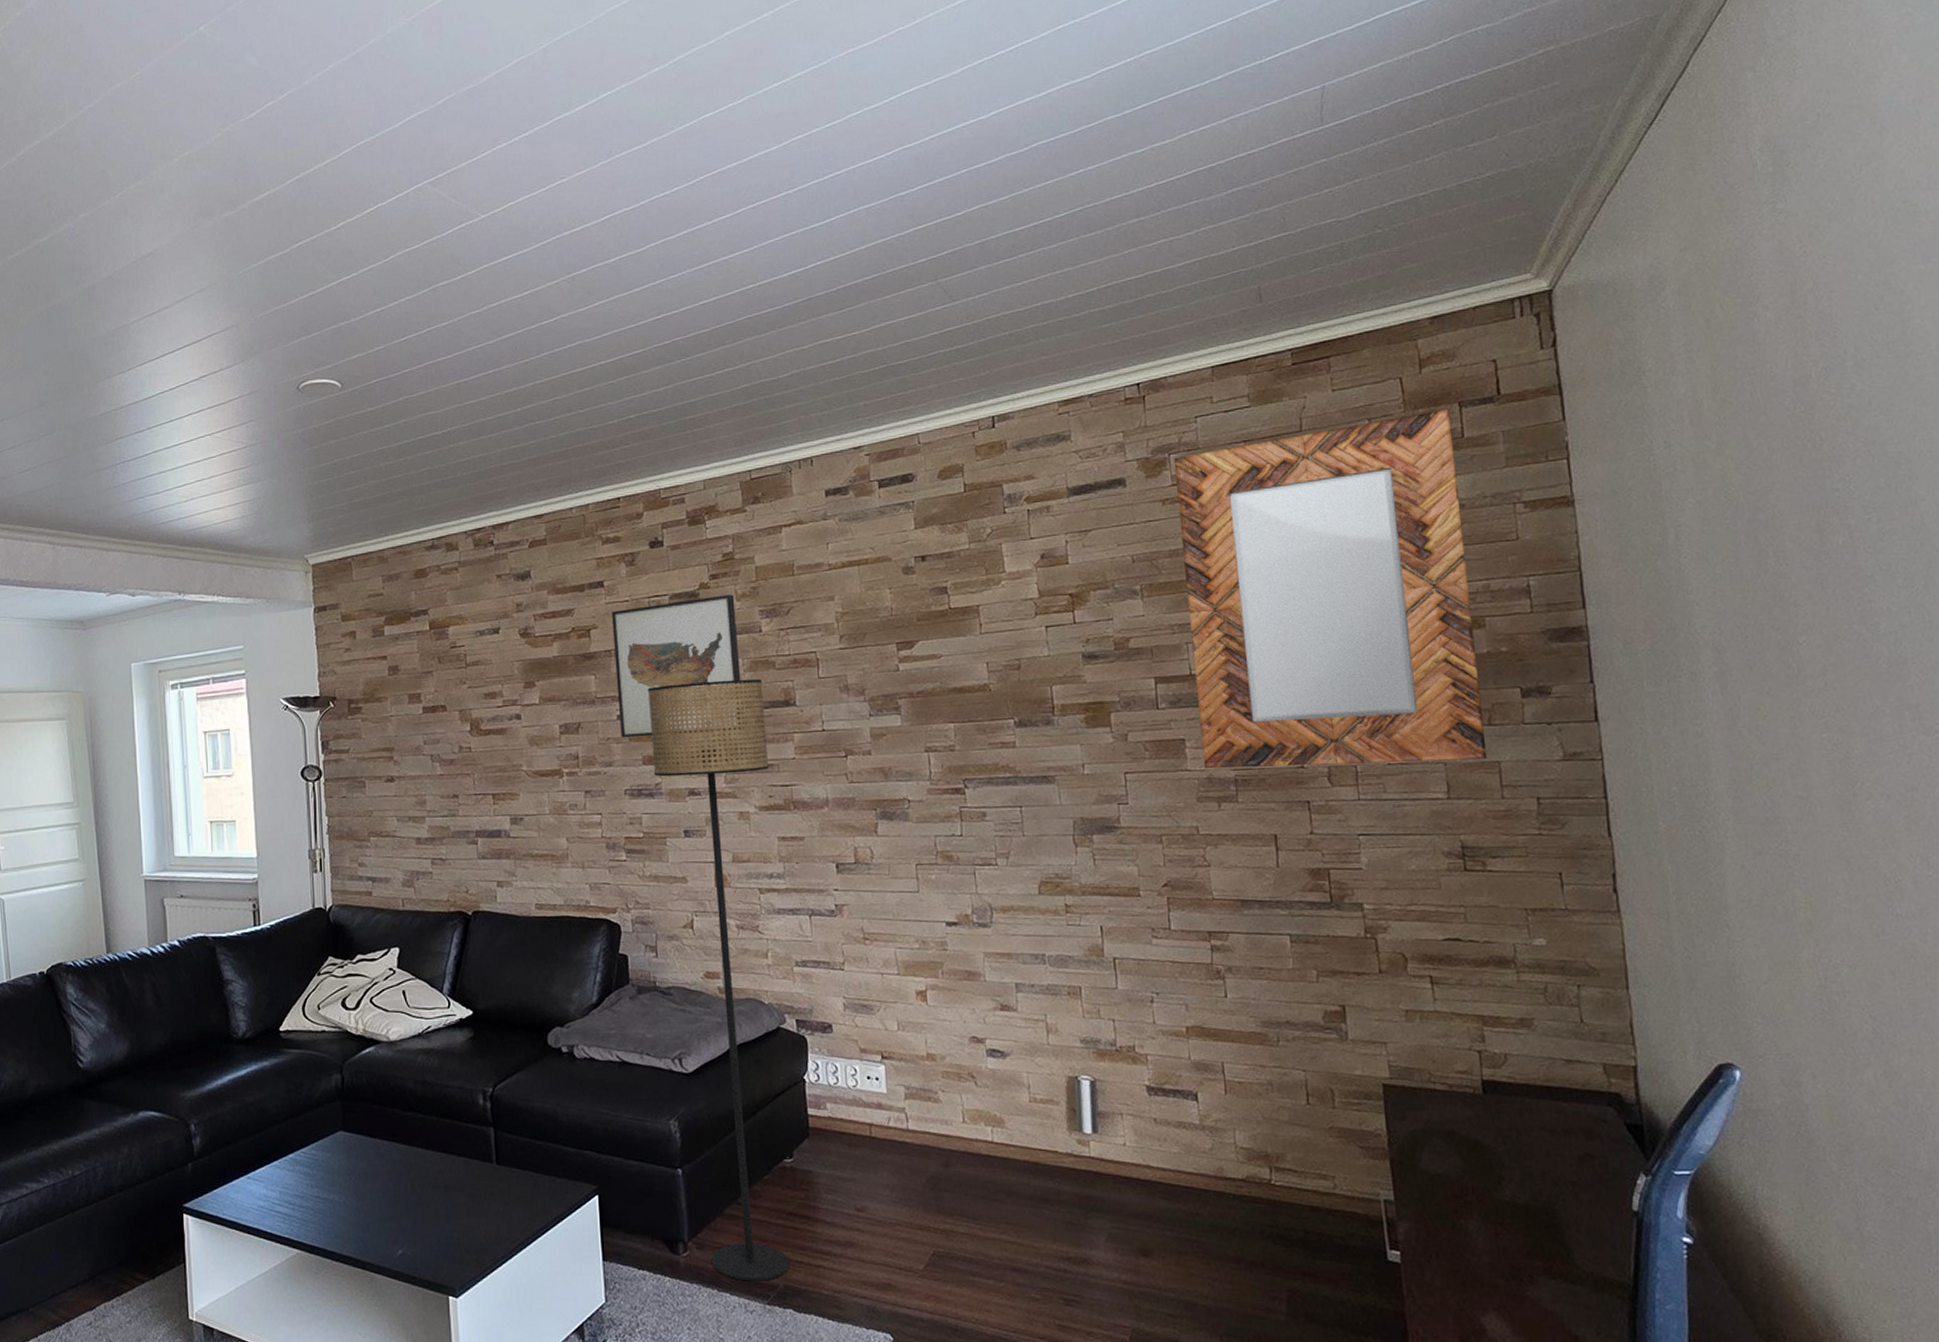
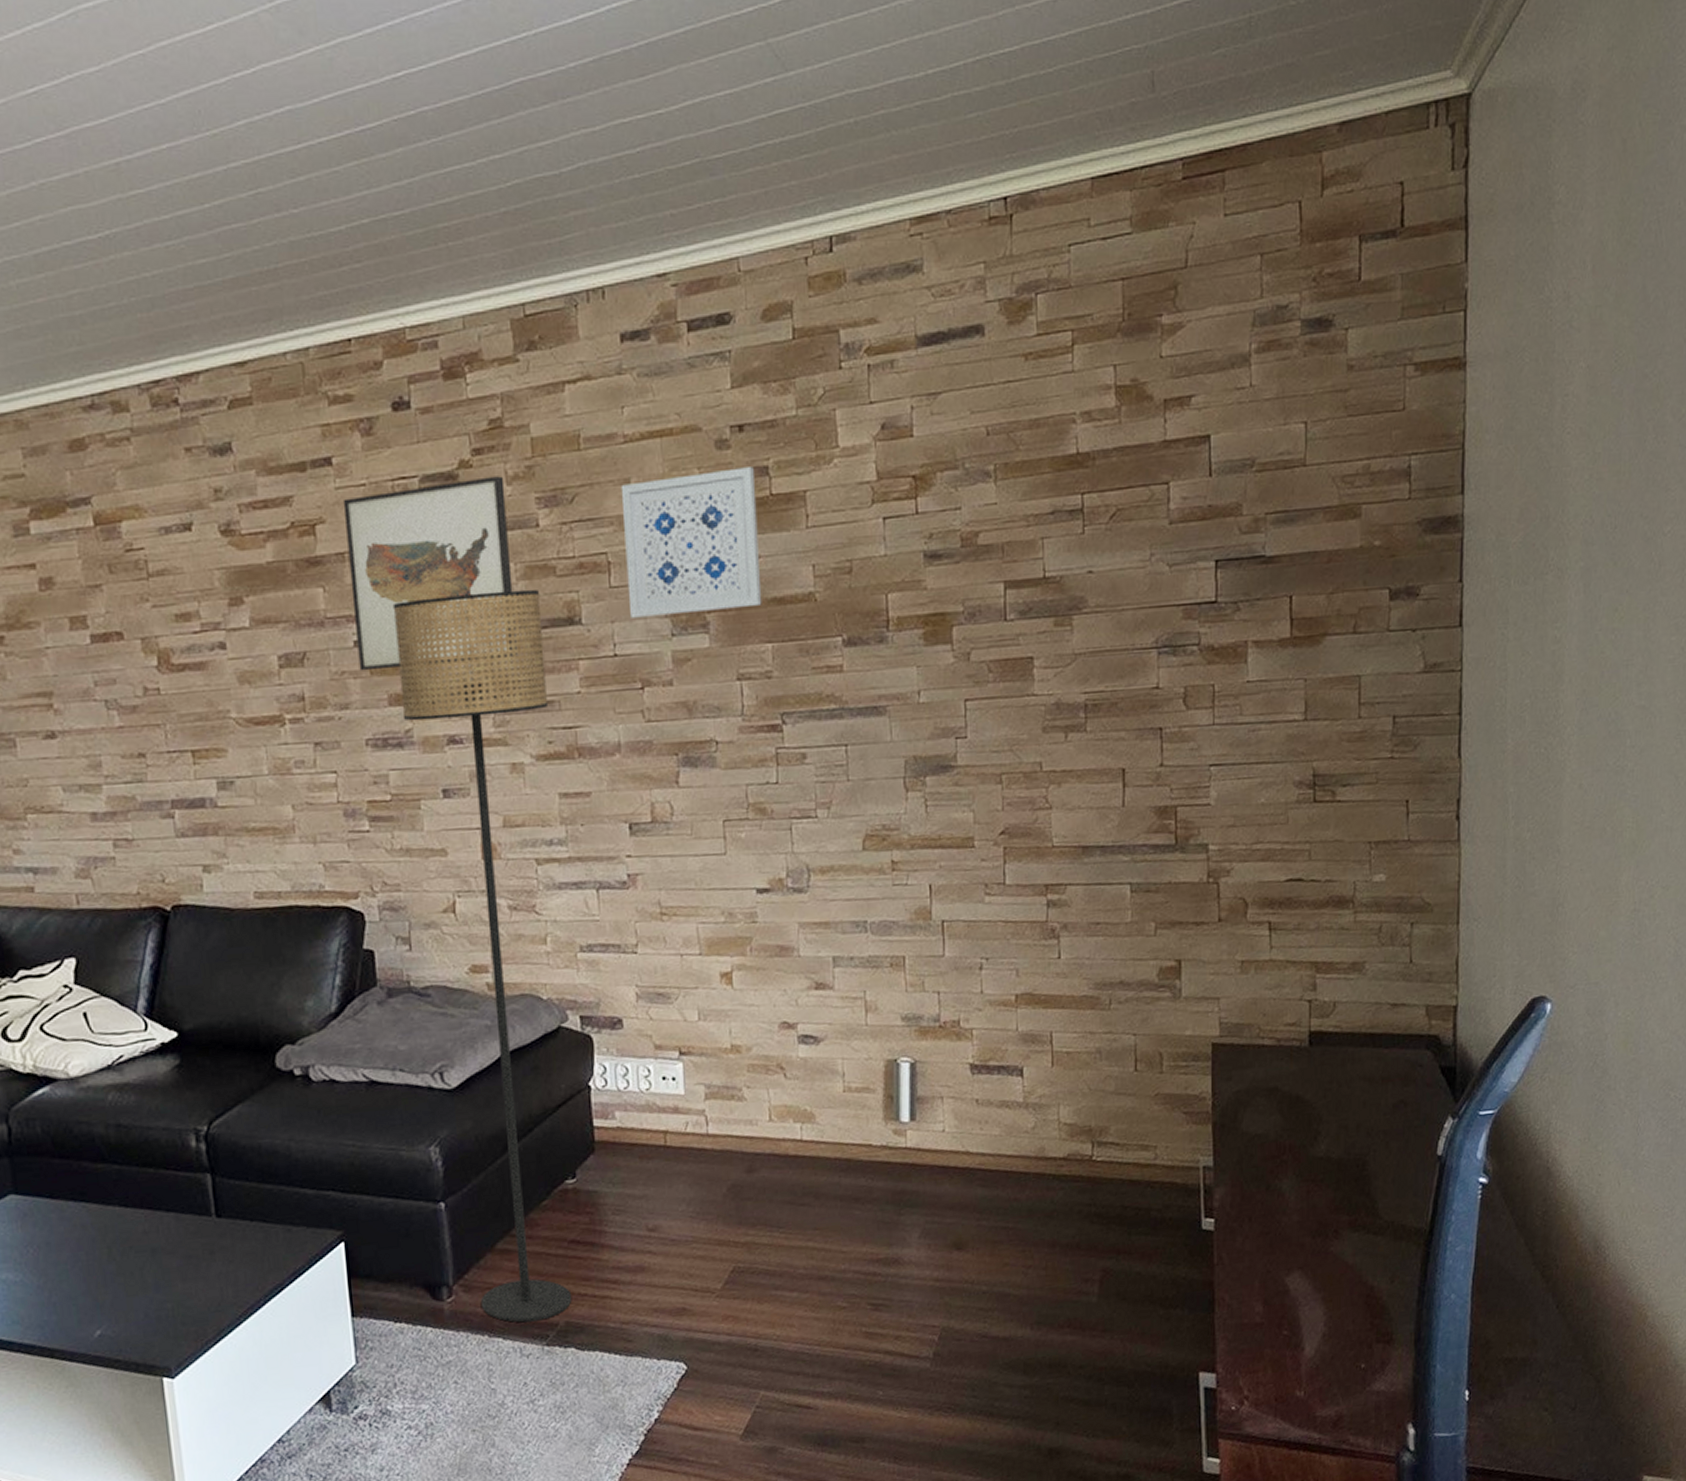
wall art: none [826,587,945,702] -> present [620,467,762,618]
home mirror: present [1173,410,1488,769] -> none [1041,245,1349,693]

